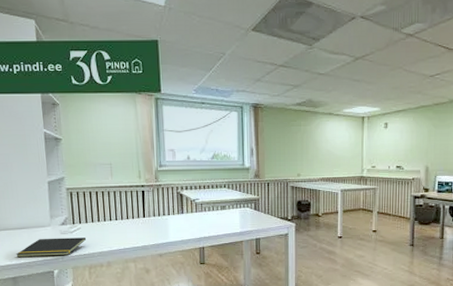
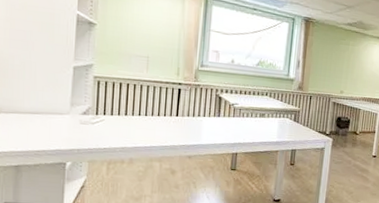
notepad: present [16,237,87,258] -> none [23,127,110,147]

